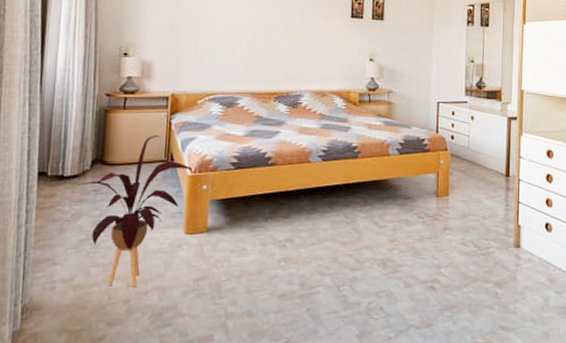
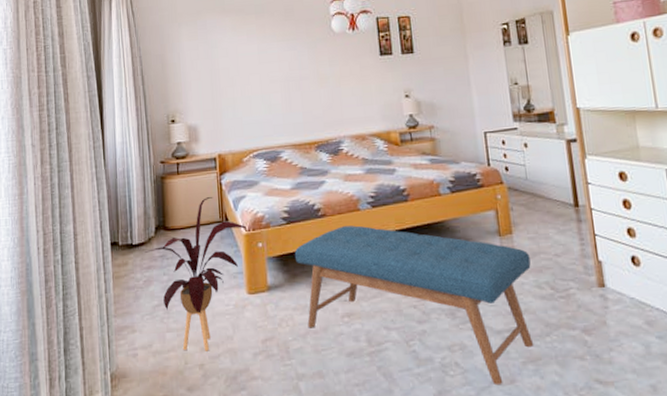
bench: none [239,176,461,329] -> present [294,225,533,386]

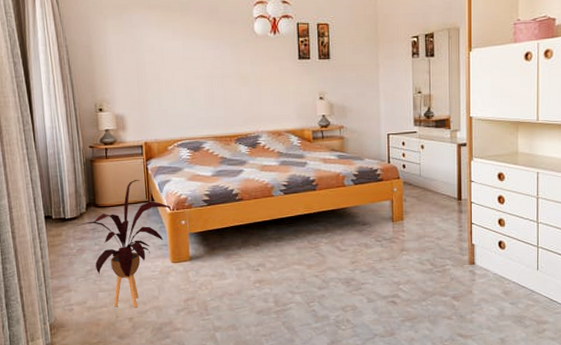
bench: present [294,225,533,386] -> none [214,209,416,337]

